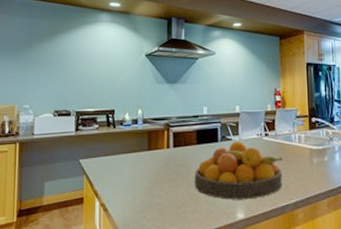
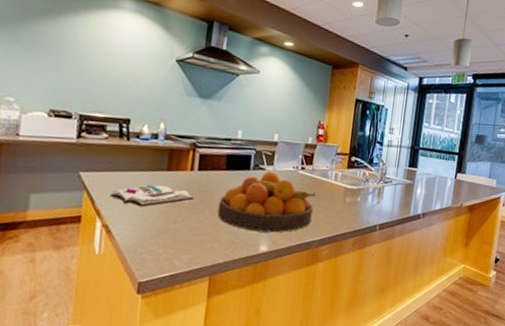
book: none [104,165,172,185] -> present [110,185,193,207]

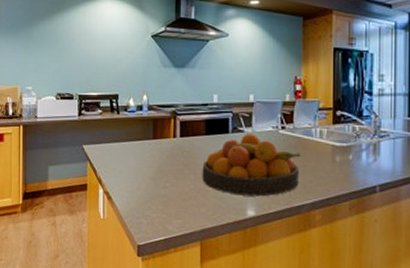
book: present [110,185,193,207] -> none [108,153,178,174]

